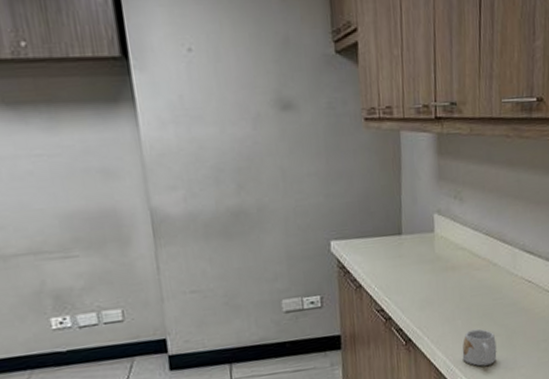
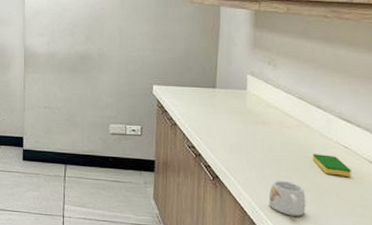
dish sponge: none [500,292,535,314] -> present [312,154,351,177]

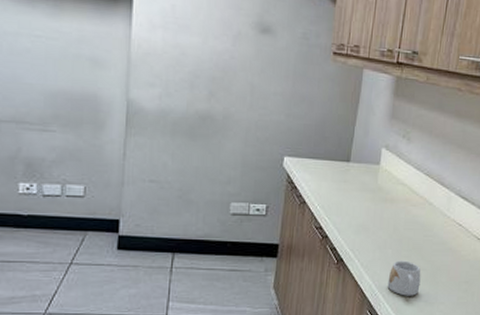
dish sponge: present [312,154,351,177] -> none [430,233,462,254]

